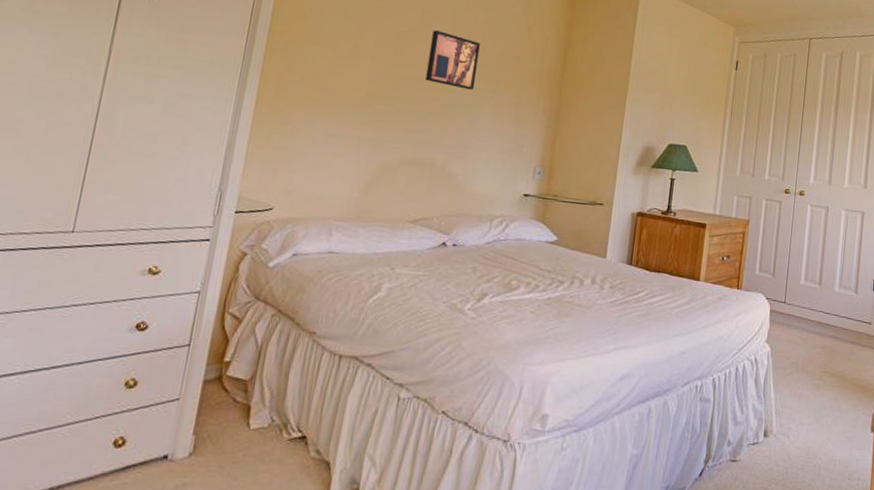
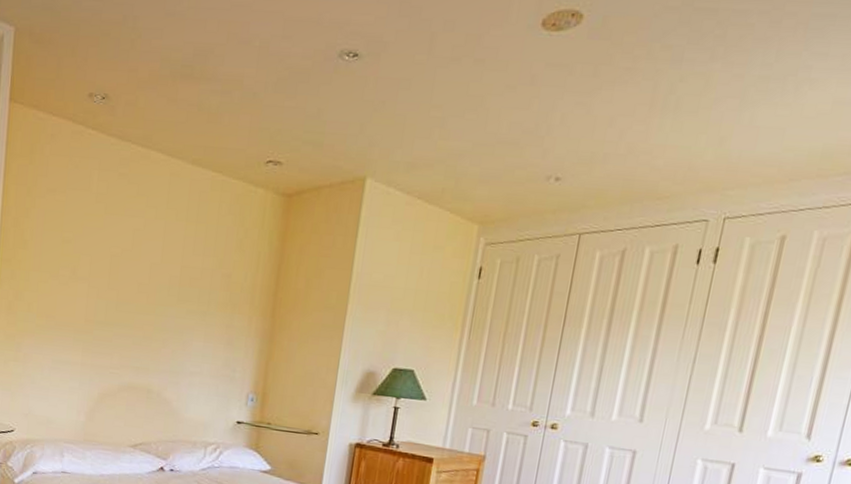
wall art: present [425,30,480,90] -> none [138,250,190,313]

